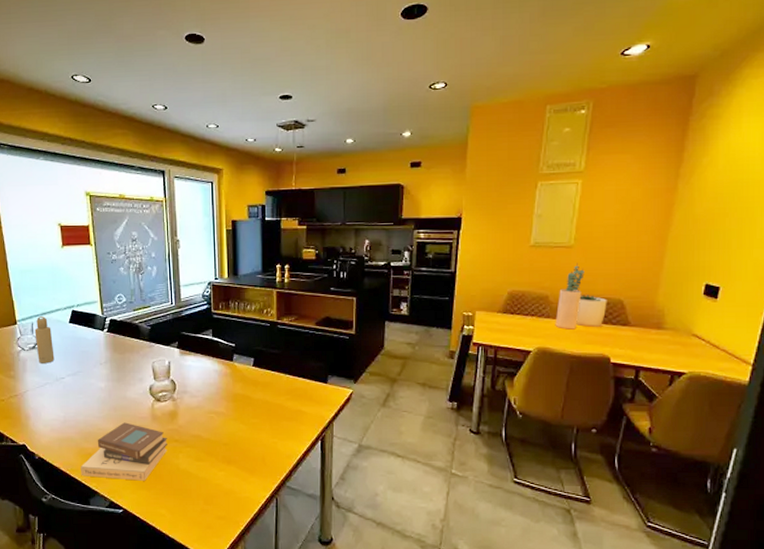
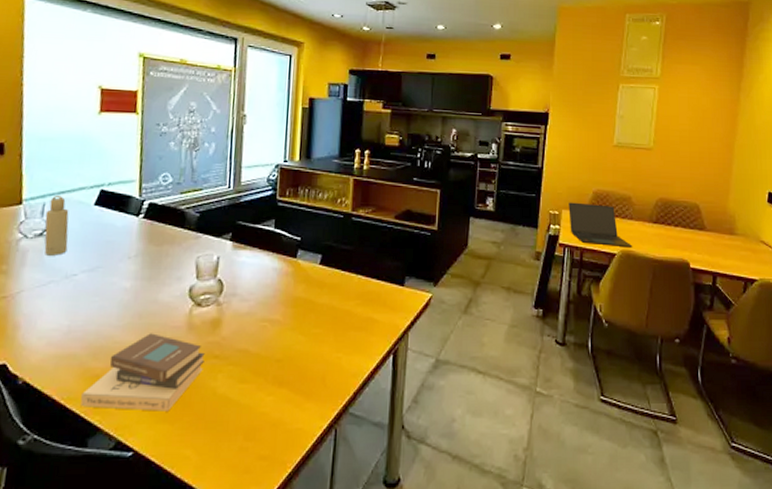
laptop: none [482,303,549,345] -> present [569,202,633,248]
vase: present [555,263,585,330] -> none [638,165,664,233]
planter: present [576,295,607,328] -> none [657,197,685,232]

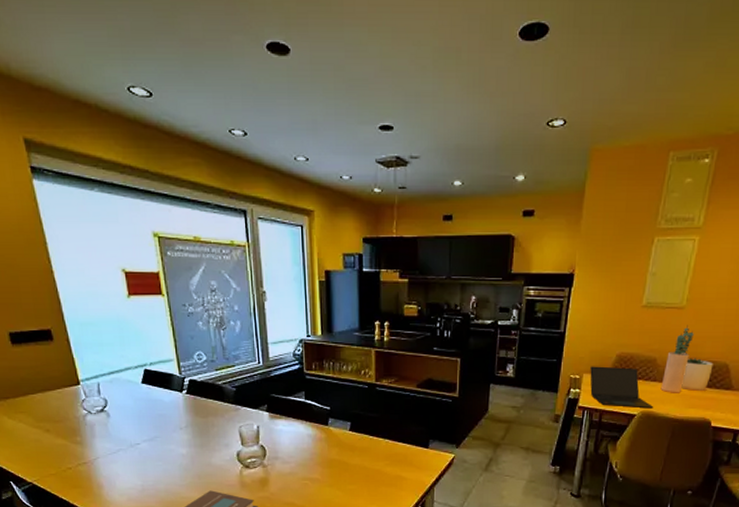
bottle: present [44,196,69,256] -> none [101,376,127,428]
vase: none [638,165,664,233] -> present [660,325,694,393]
planter: none [657,197,685,232] -> present [681,358,713,392]

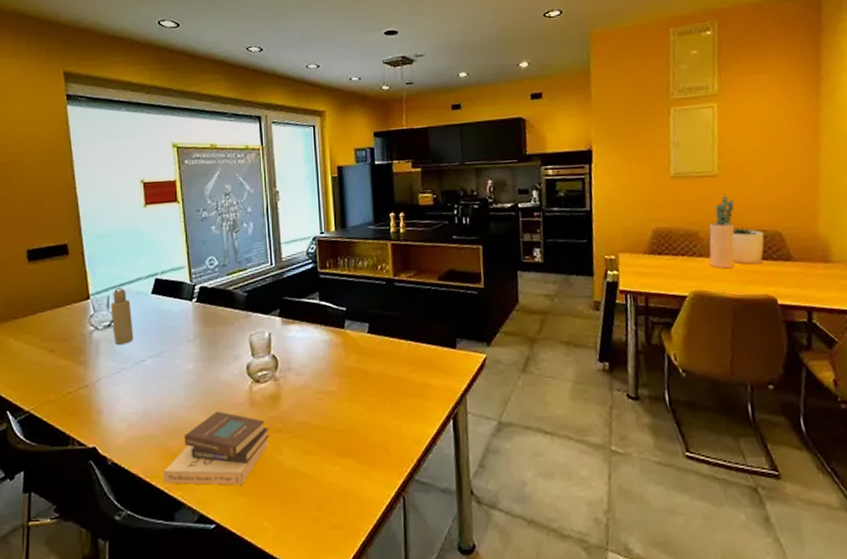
bottle: none [101,376,127,428] -> present [110,288,134,345]
laptop: present [590,366,654,409] -> none [625,243,706,288]

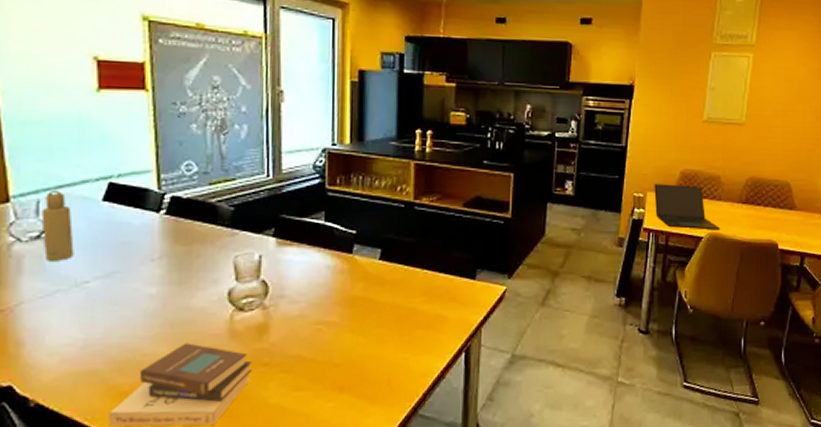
laptop: none [625,243,706,288] -> present [654,184,721,230]
vase: present [709,193,735,269] -> none [726,141,755,213]
planter: present [732,228,764,266] -> none [747,176,776,212]

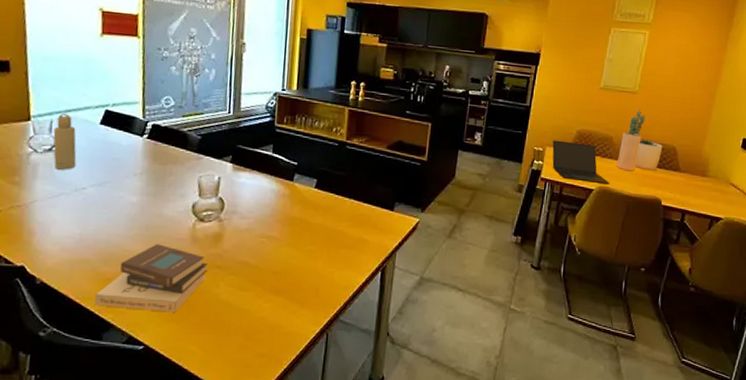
vase: none [726,141,755,213] -> present [616,108,646,171]
planter: none [747,176,776,212] -> present [635,139,663,172]

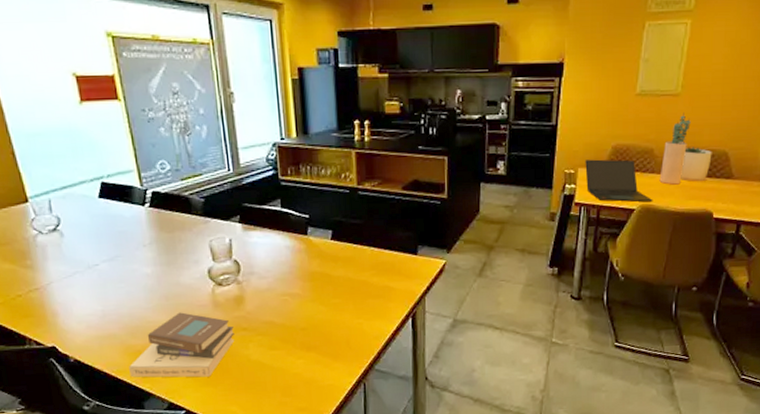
bottle: present [53,114,77,170] -> none [53,191,84,249]

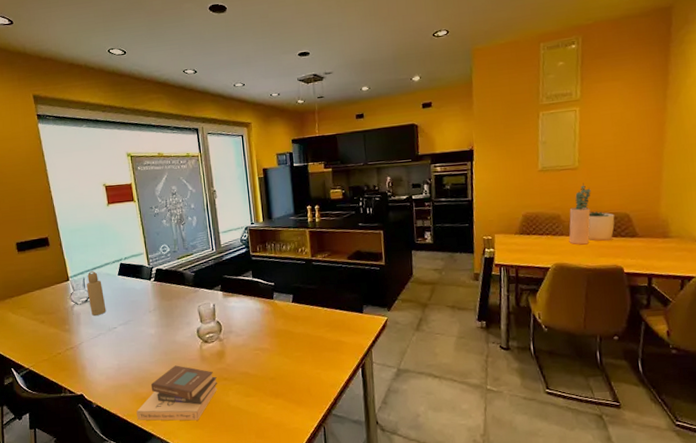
bottle: none [53,191,84,249] -> present [86,271,106,316]
laptop: present [585,159,653,202] -> none [500,225,566,262]

